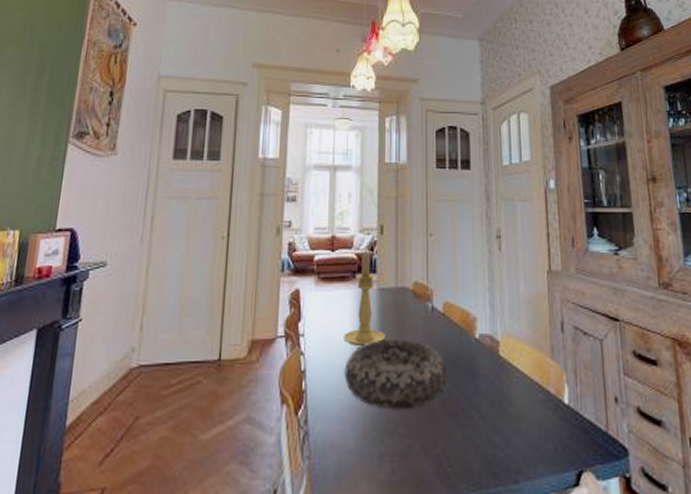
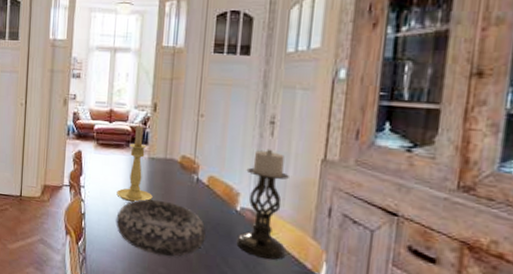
candle holder: none [479,265,530,390] -> present [236,149,289,260]

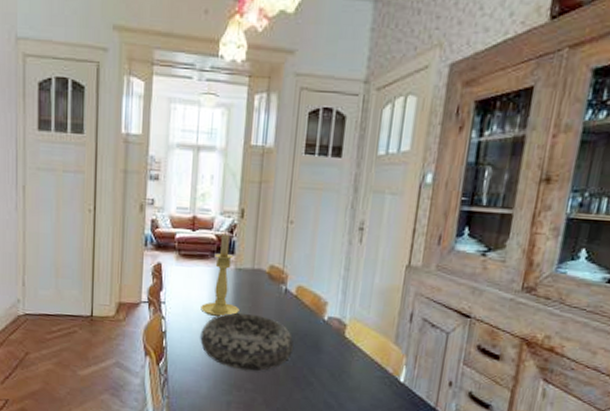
candle holder: present [236,149,289,260] -> none [323,256,375,367]

